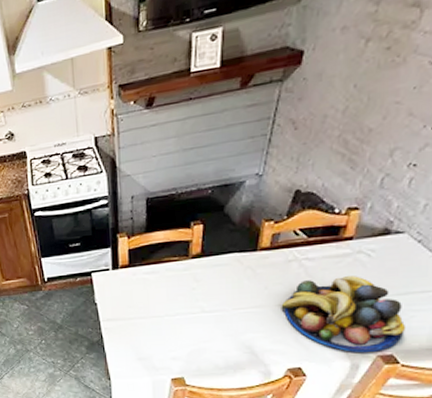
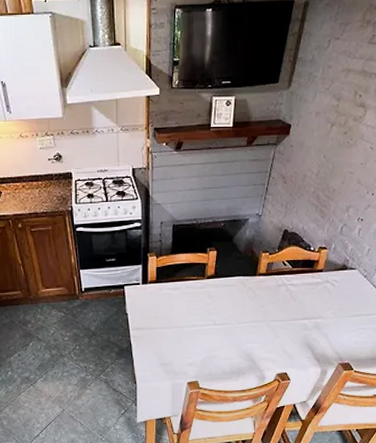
fruit bowl: present [281,276,405,353] -> none [273,300,356,362]

